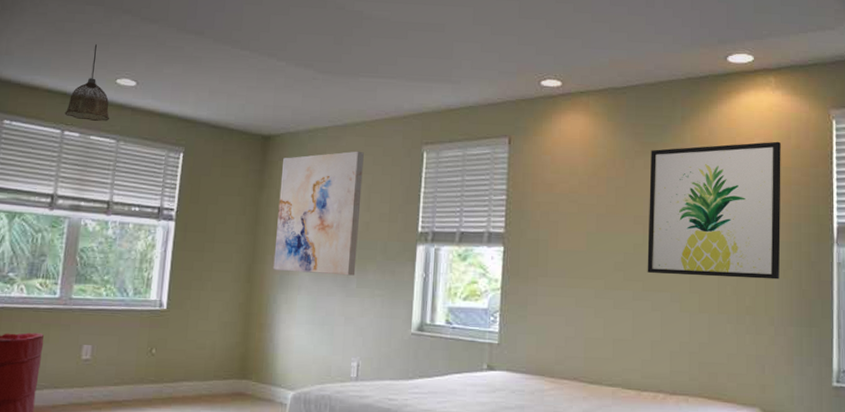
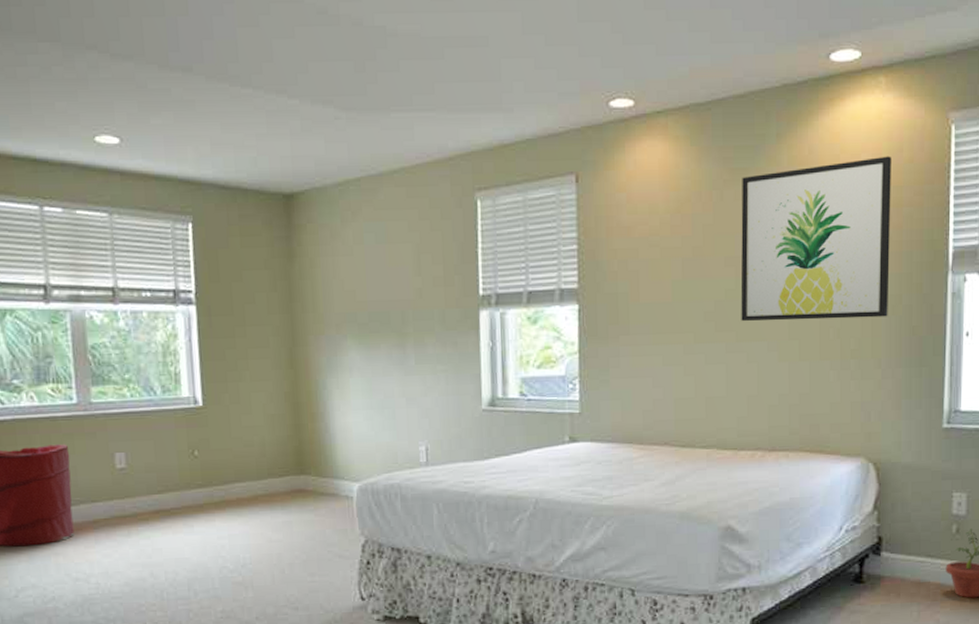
pendant lamp: present [64,44,110,121] -> none [39,93,96,191]
wall art: present [273,151,364,276] -> none [311,204,413,353]

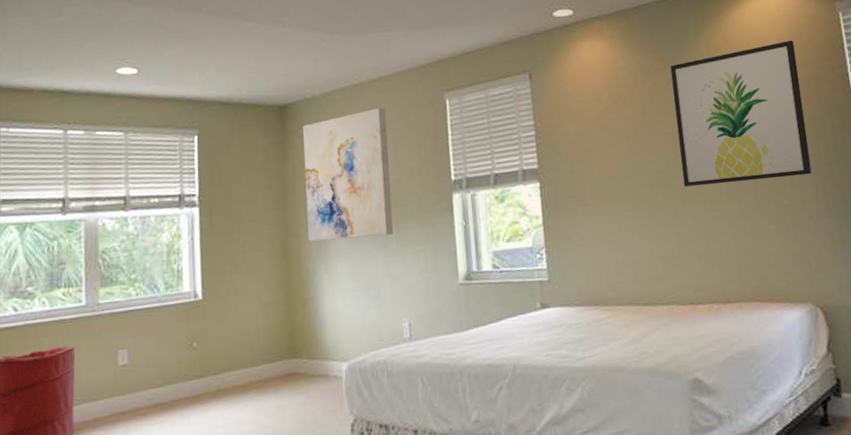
wall art: none [311,204,413,353] -> present [302,107,394,241]

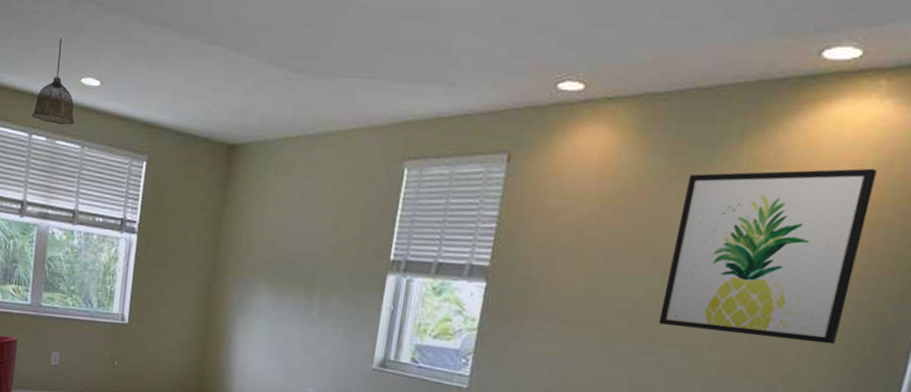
pendant lamp: none [65,36,115,116] -> present [32,38,75,125]
wall art: present [302,107,394,241] -> none [232,164,337,303]

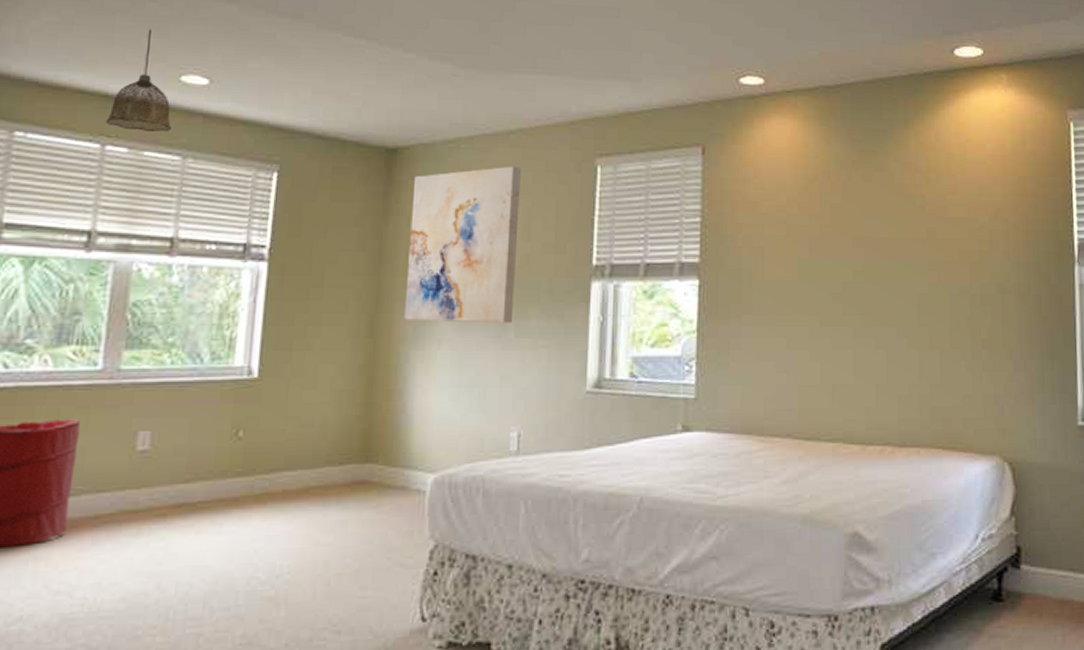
wall art: none [232,164,337,303] -> present [404,166,521,323]
wall art: present [658,168,877,345] -> none [869,147,1018,306]

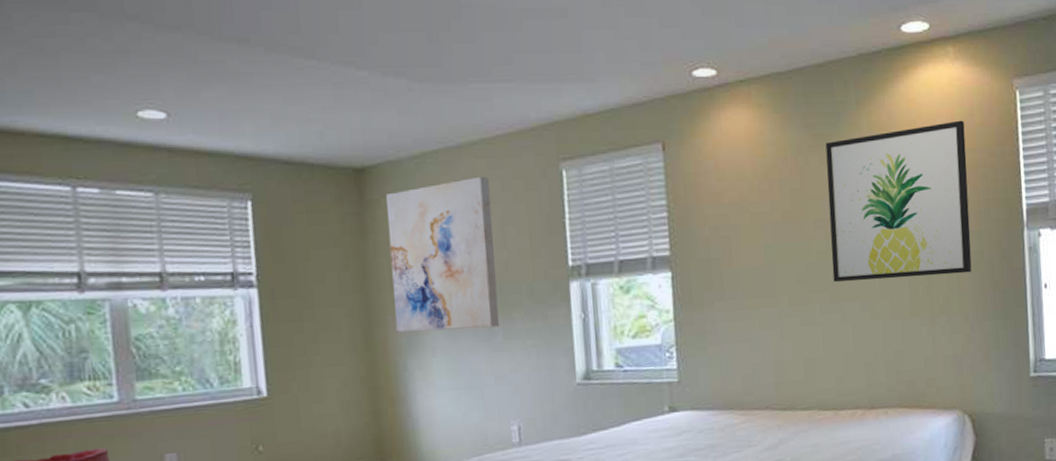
pendant lamp: present [105,29,173,132] -> none [71,66,139,170]
wall art: none [869,147,1018,306] -> present [825,120,972,282]

